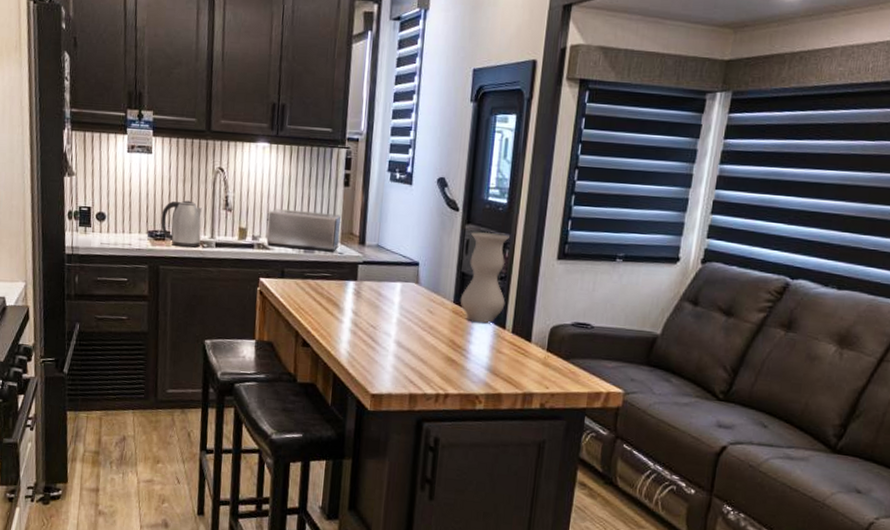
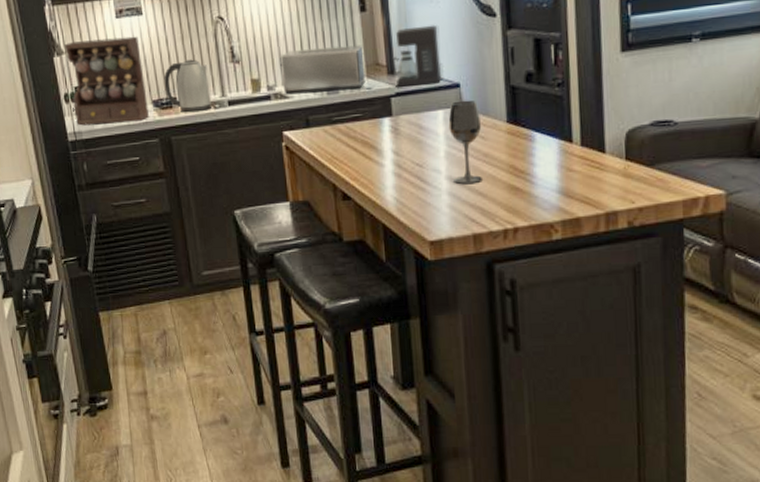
spice rack: none [75,166,145,247] -> present [64,36,149,126]
coffee maker: none [363,207,408,260] -> present [391,25,441,88]
wine glass: none [400,277,432,351] -> present [448,100,483,185]
vase: present [460,231,509,324] -> none [514,34,568,141]

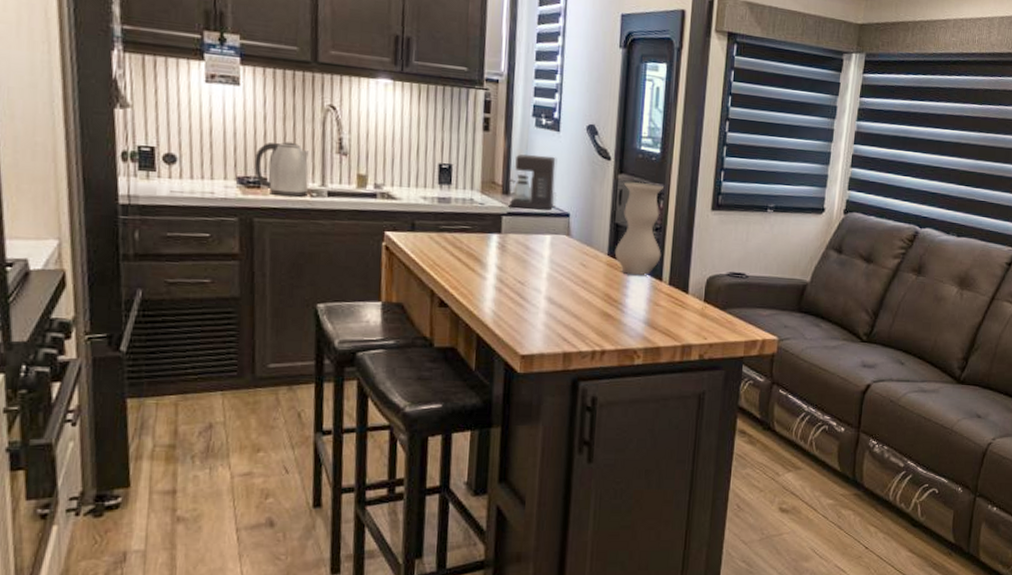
spice rack: present [64,36,149,126] -> none [131,96,231,196]
toaster: present [280,45,366,95] -> none [392,154,481,203]
wine glass: present [448,100,483,185] -> none [552,229,584,307]
vase: none [514,34,568,141] -> present [614,182,663,276]

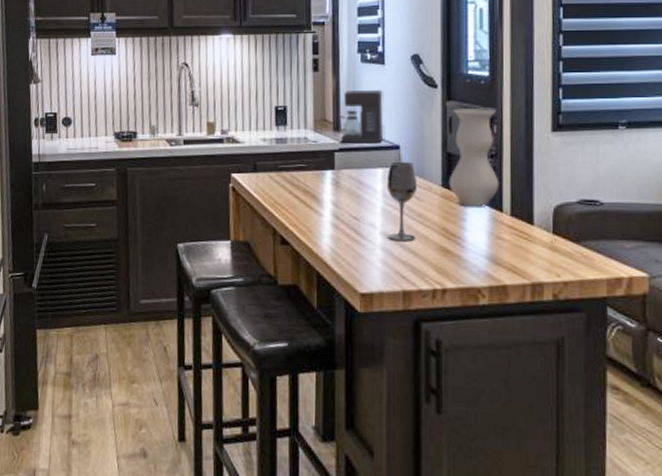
kettle: present [254,141,309,198] -> none [127,99,169,147]
wine glass: none [552,229,584,307] -> present [386,161,417,242]

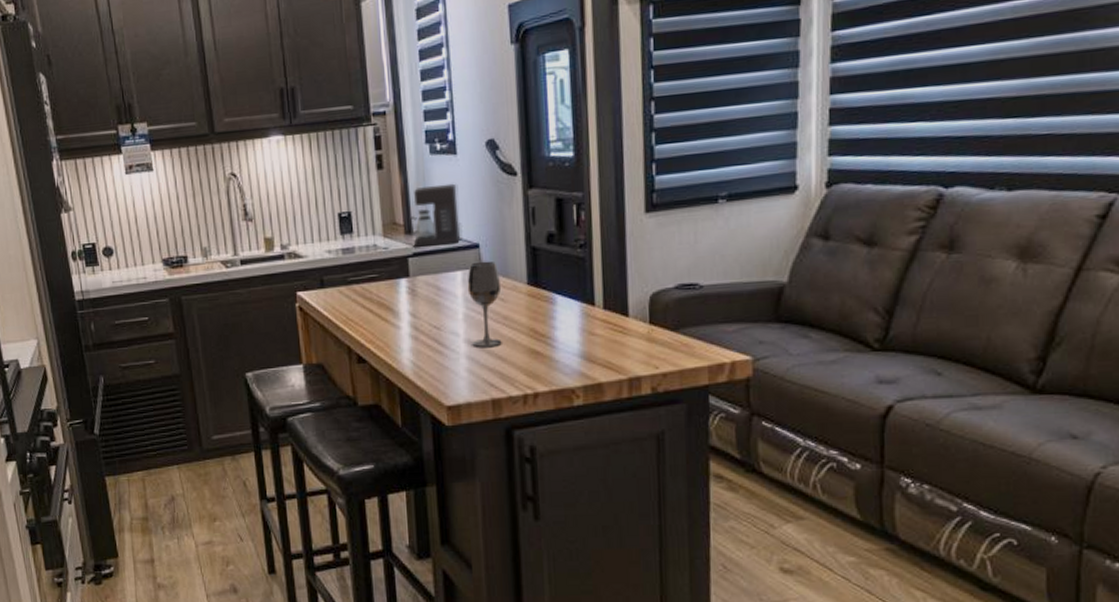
vase: present [448,107,499,207] -> none [534,194,590,304]

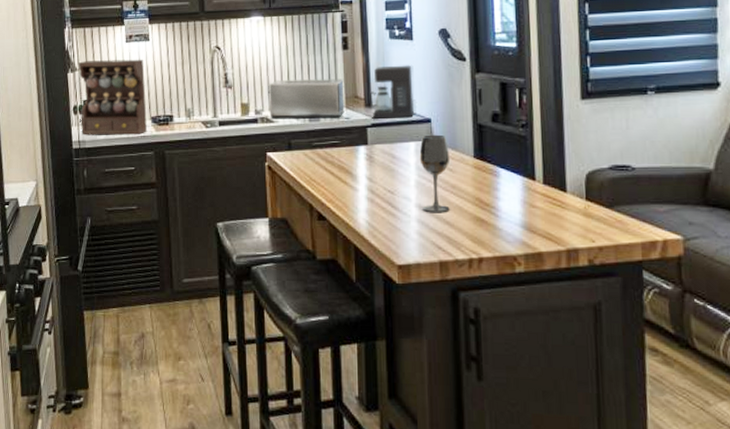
spice rack: none [72,192,159,285] -> present [78,59,147,136]
toaster: none [294,203,382,254] -> present [268,78,345,119]

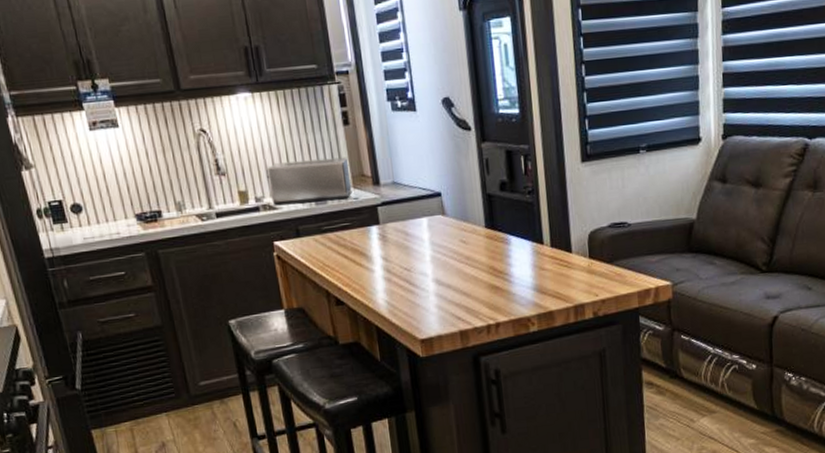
spice rack: present [78,59,147,136] -> none [33,149,133,242]
coffee maker: present [369,65,414,120] -> none [376,138,424,198]
wine glass: present [419,134,450,213] -> none [432,207,466,286]

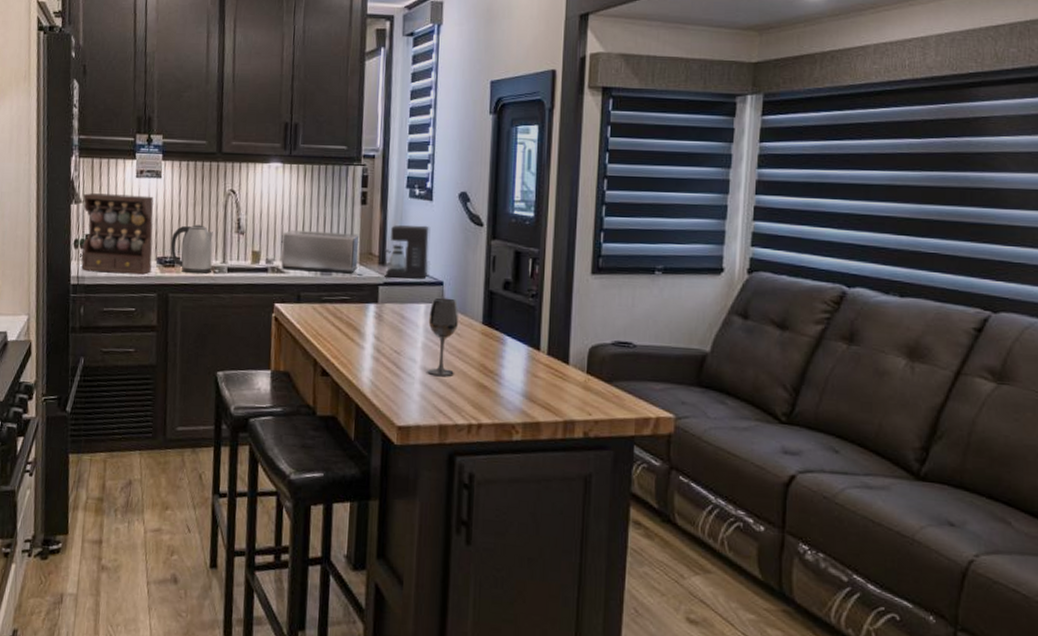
spice rack: none [33,149,133,242] -> present [81,193,154,275]
kettle: none [146,172,199,226] -> present [170,224,213,274]
coffee maker: none [376,138,424,198] -> present [383,225,429,279]
wine glass: none [432,207,466,286] -> present [427,297,458,377]

